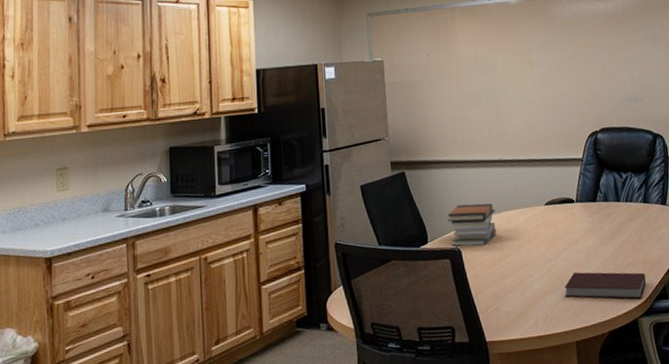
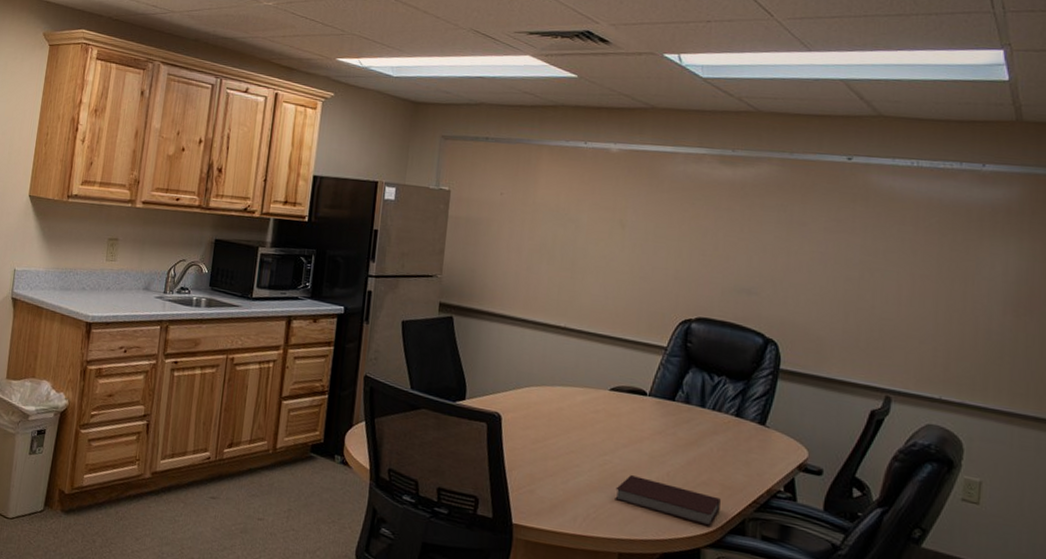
book stack: present [447,203,496,247] -> none [492,366,550,419]

